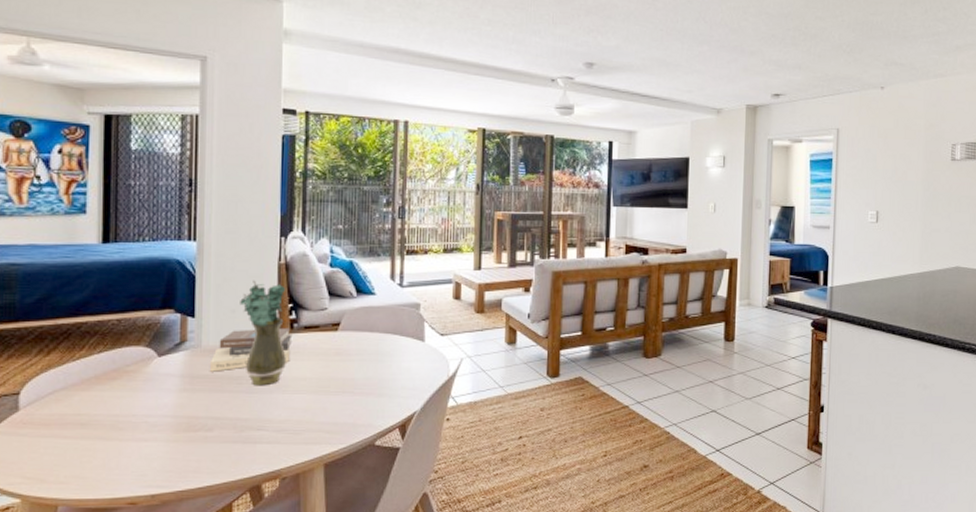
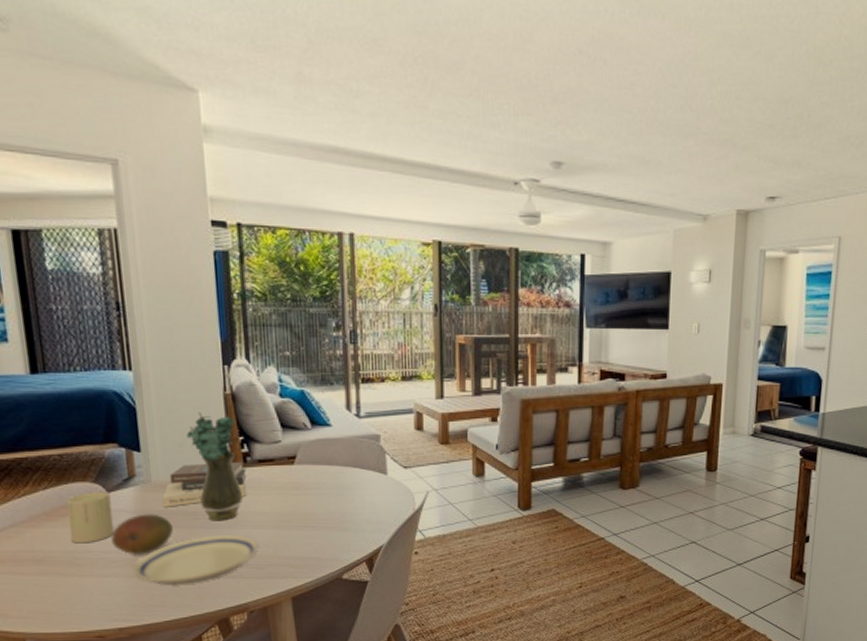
candle: none [116,356,160,407] -> present [67,492,114,544]
fruit: none [155,378,216,420] -> present [110,513,173,556]
plate: none [175,400,297,451] -> present [134,535,259,586]

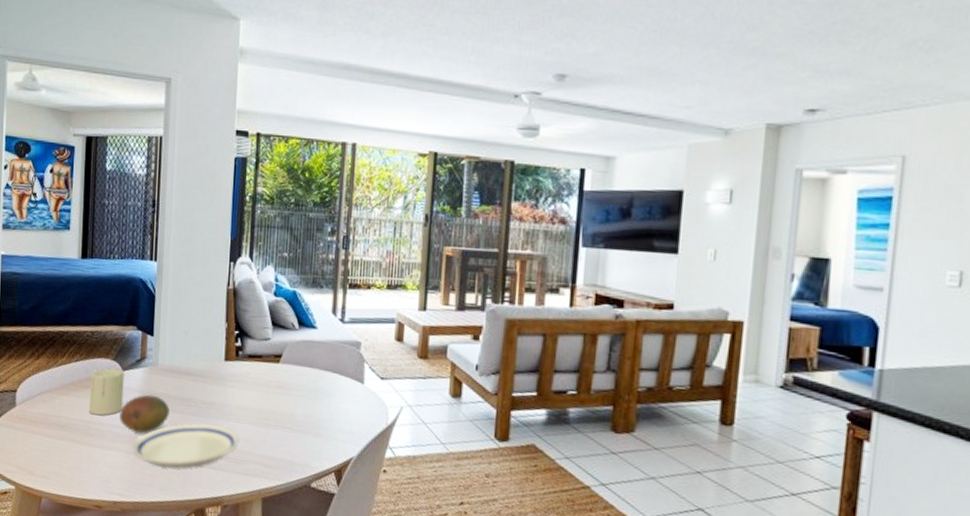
books: present [163,461,247,507] -> none [165,352,238,392]
vase: present [187,412,243,521] -> none [192,303,233,411]

